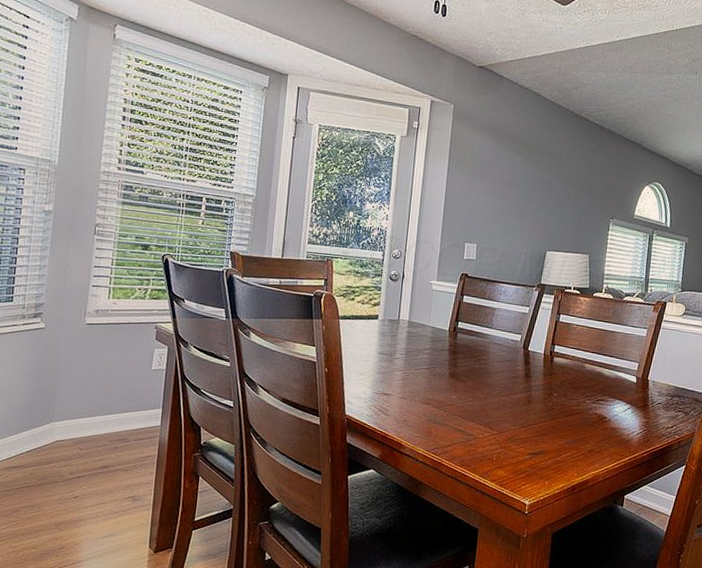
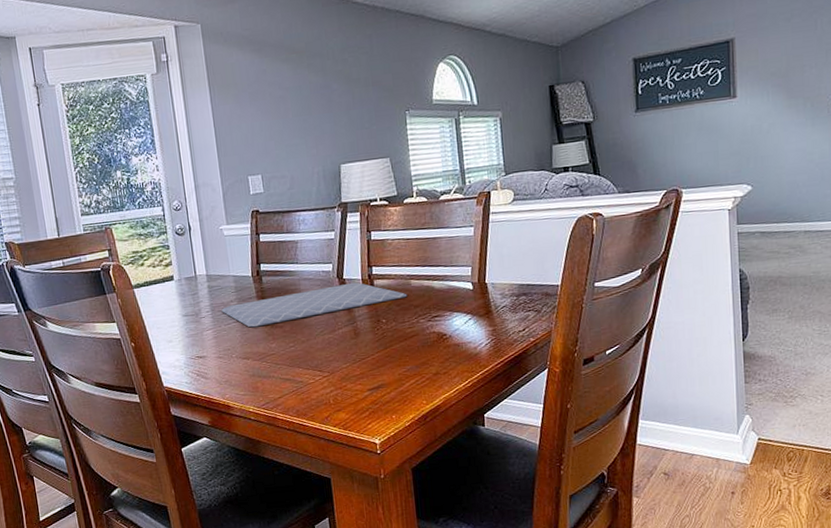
placemat: none [414,352,580,379] -> present [221,282,408,328]

